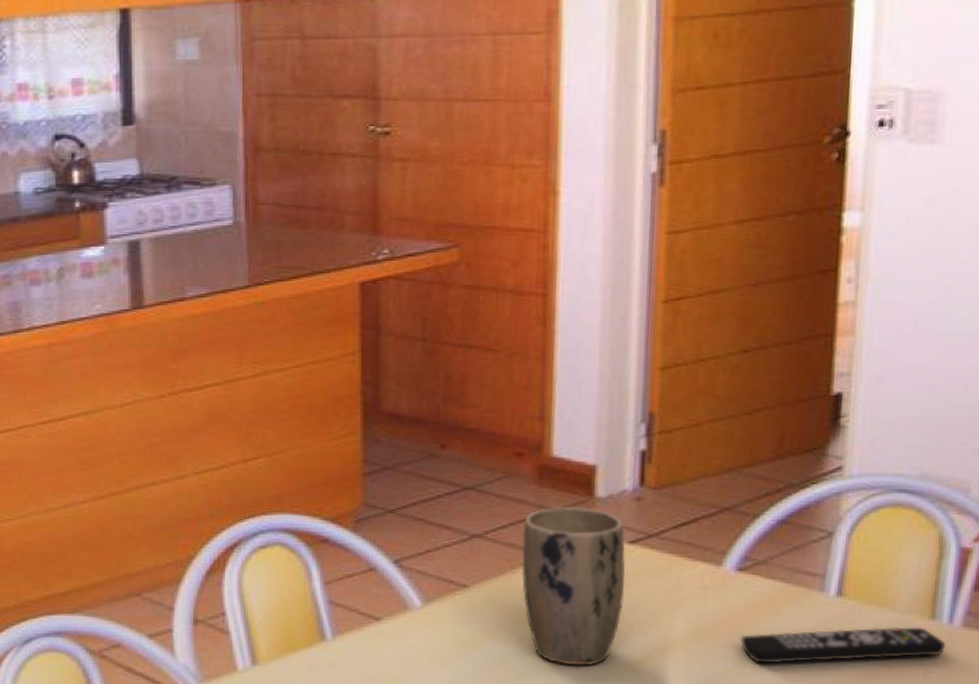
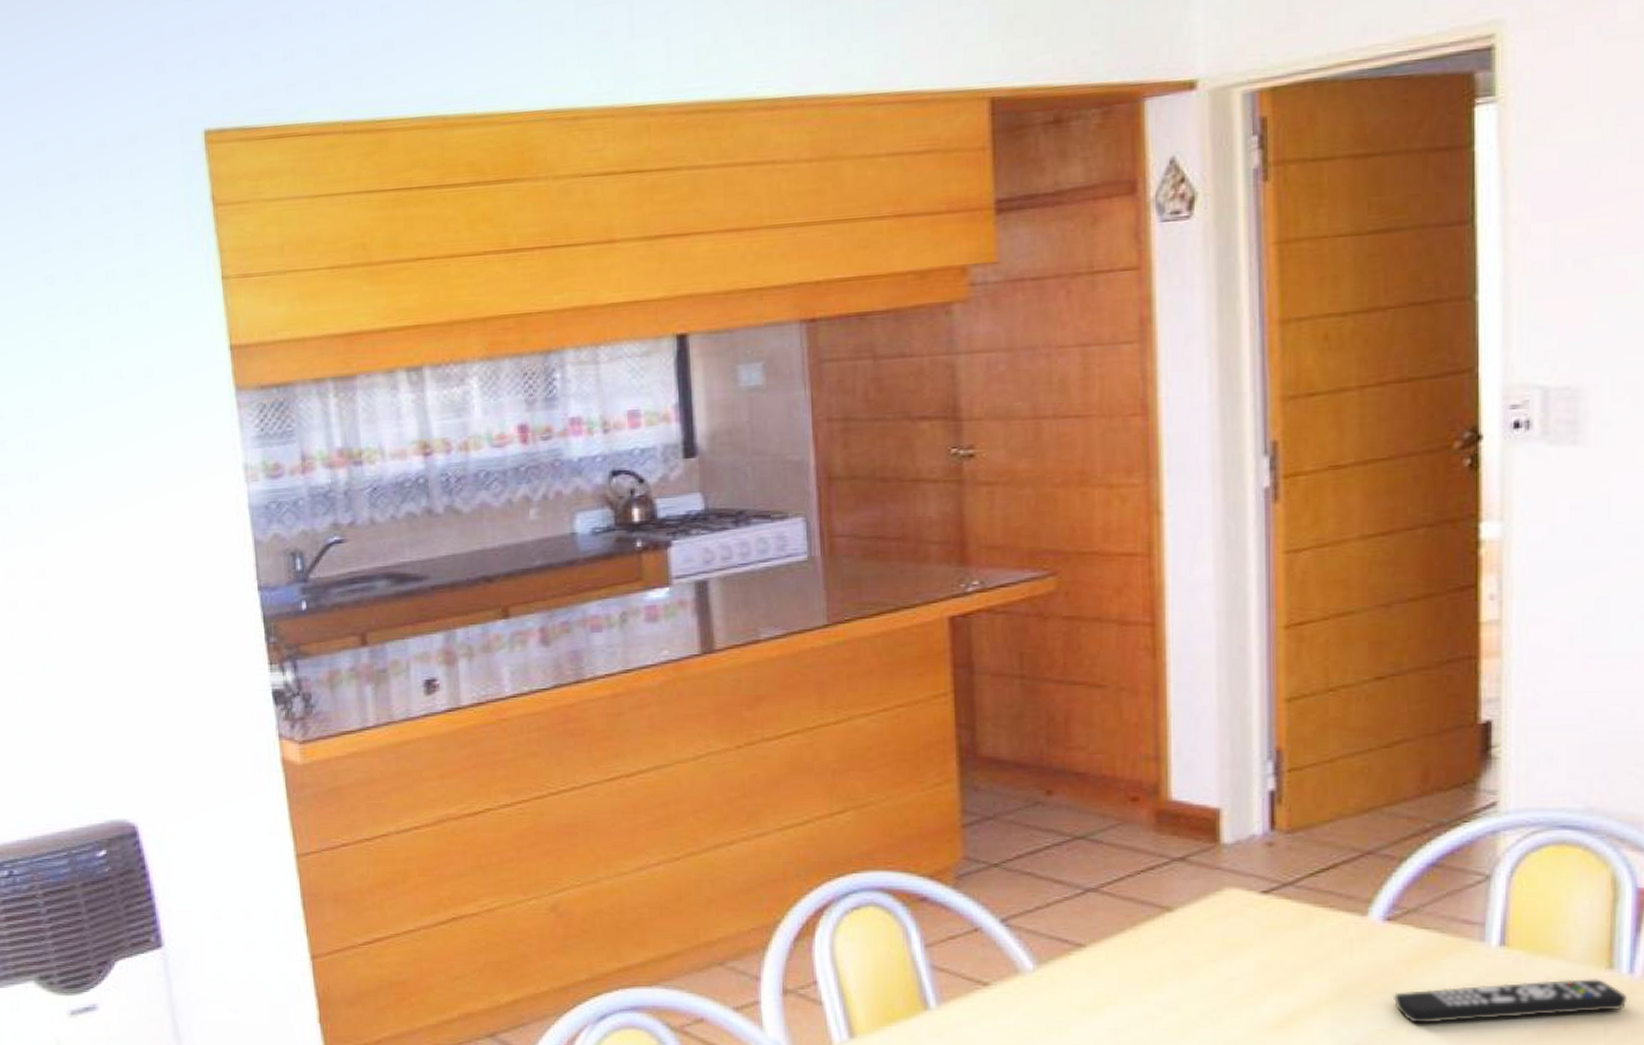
plant pot: present [521,506,626,666] -> none [1142,854,1260,1031]

